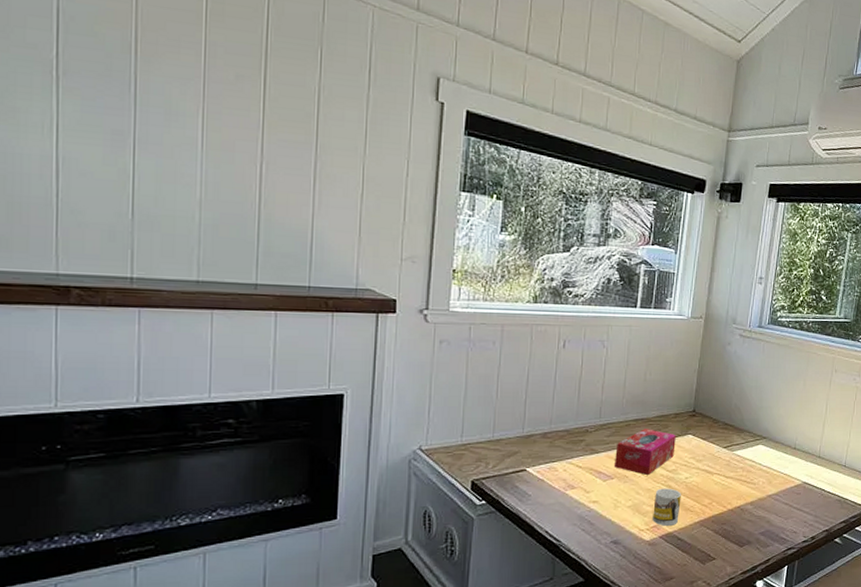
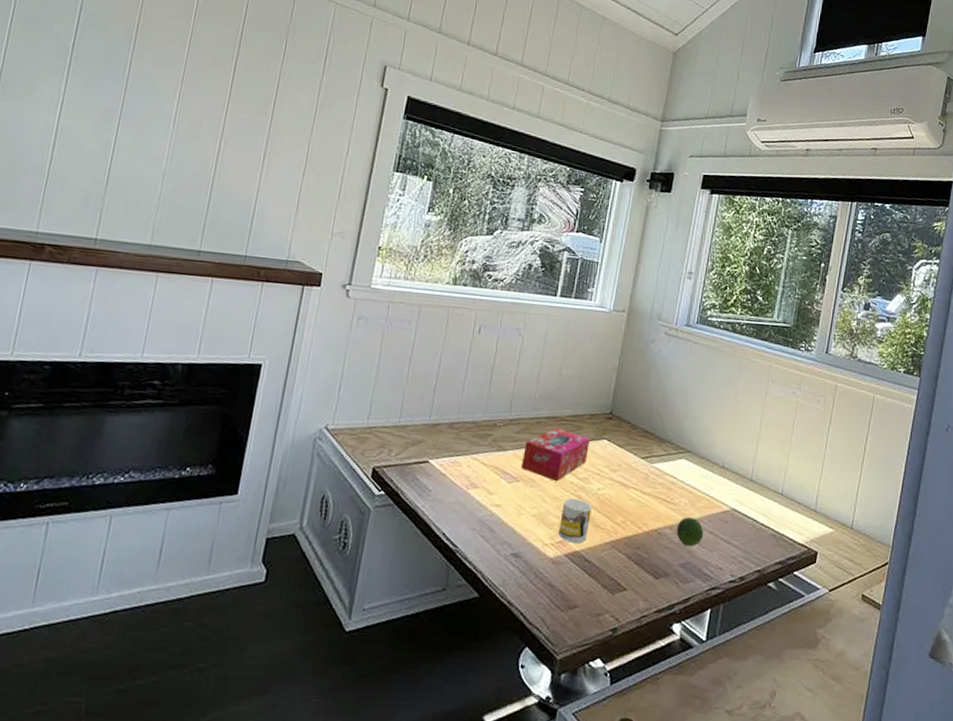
fruit: none [756,493,780,518] -> present [676,517,704,547]

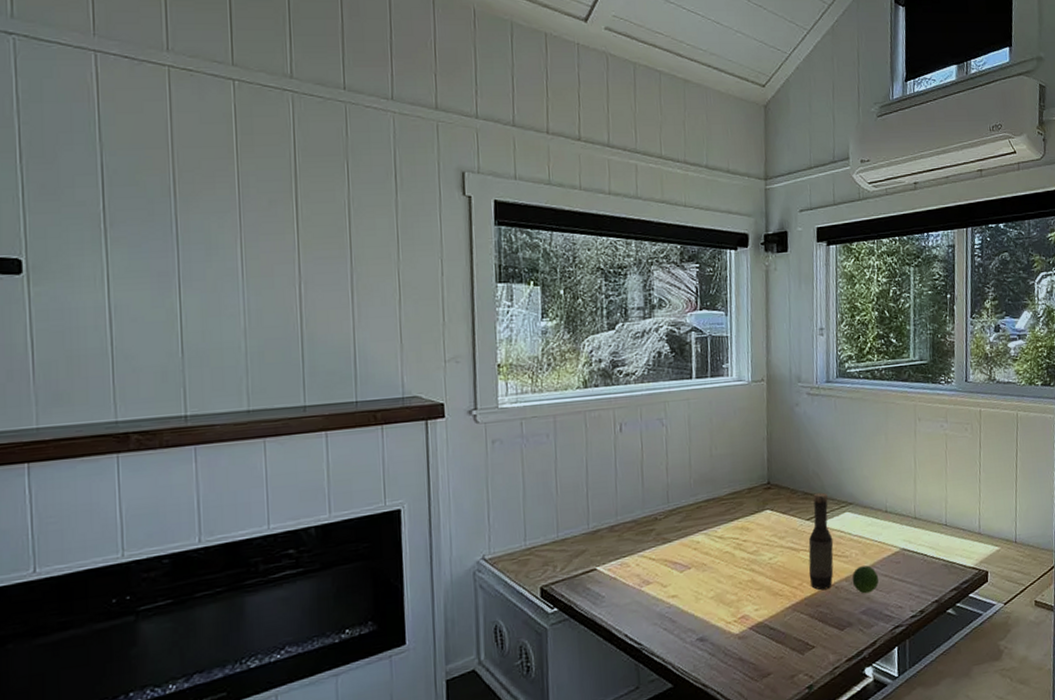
tissue box: present [522,428,590,481] -> none [689,508,754,560]
mug: present [558,498,592,543] -> none [738,572,768,616]
bottle: none [633,433,667,534] -> present [808,492,834,591]

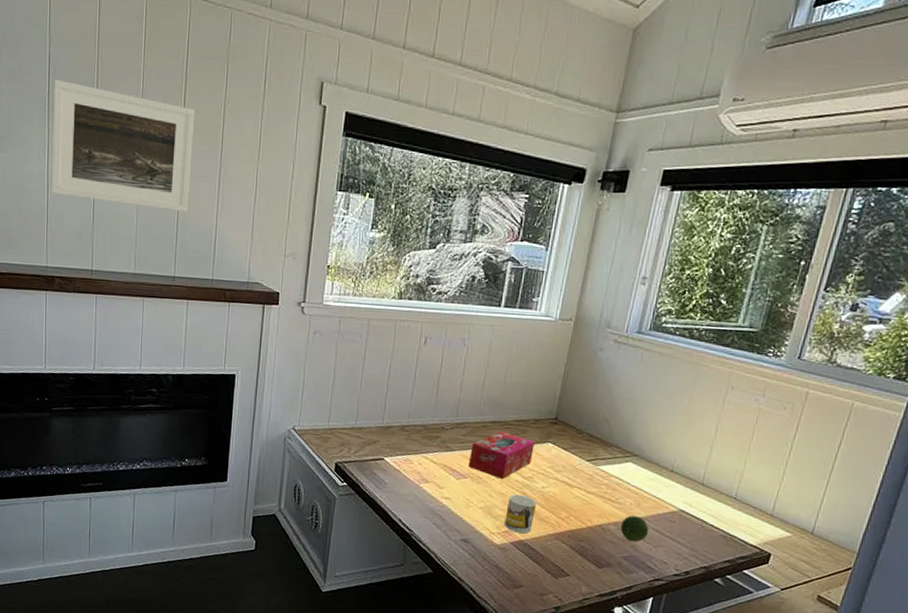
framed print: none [111,191,315,329] -> present [51,79,194,212]
tissue box: none [689,508,754,560] -> present [469,432,535,479]
mug: none [738,572,768,616] -> present [504,494,536,534]
bottle: present [808,492,834,591] -> none [577,437,614,529]

